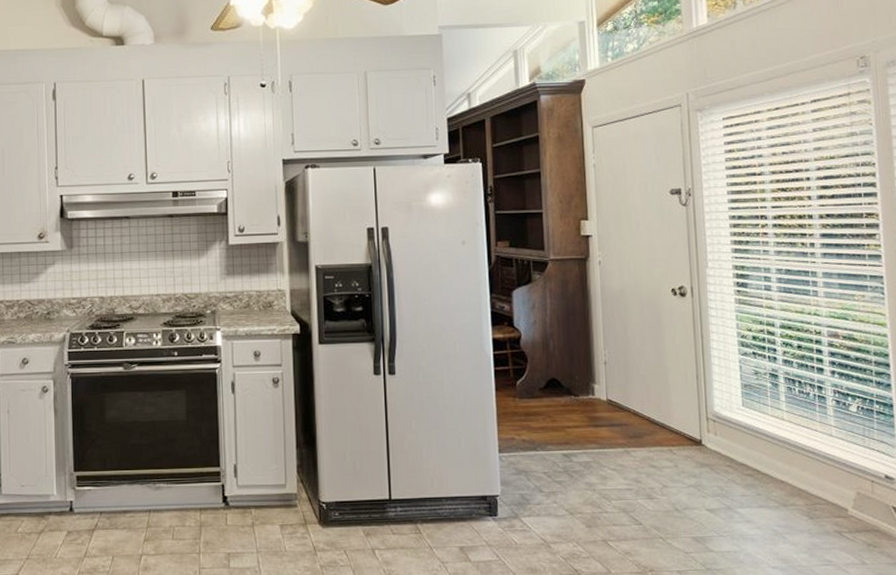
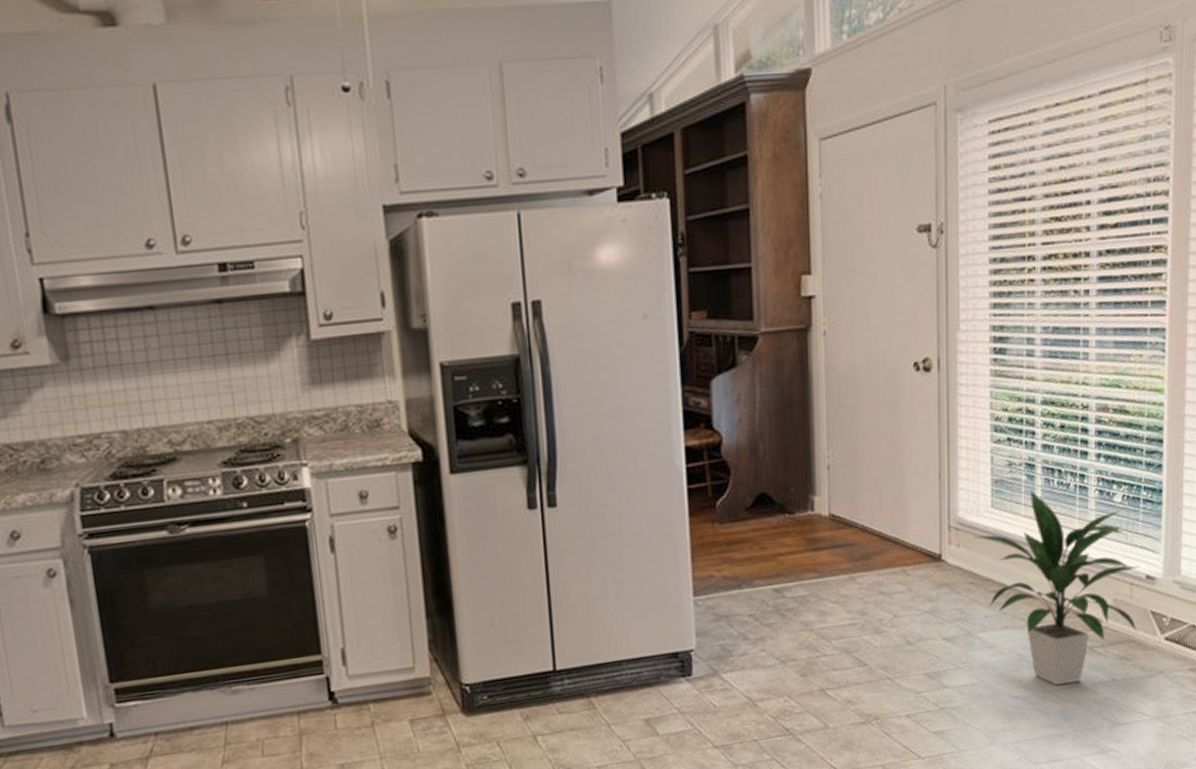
indoor plant: none [728,394,881,561] -> present [973,489,1140,685]

